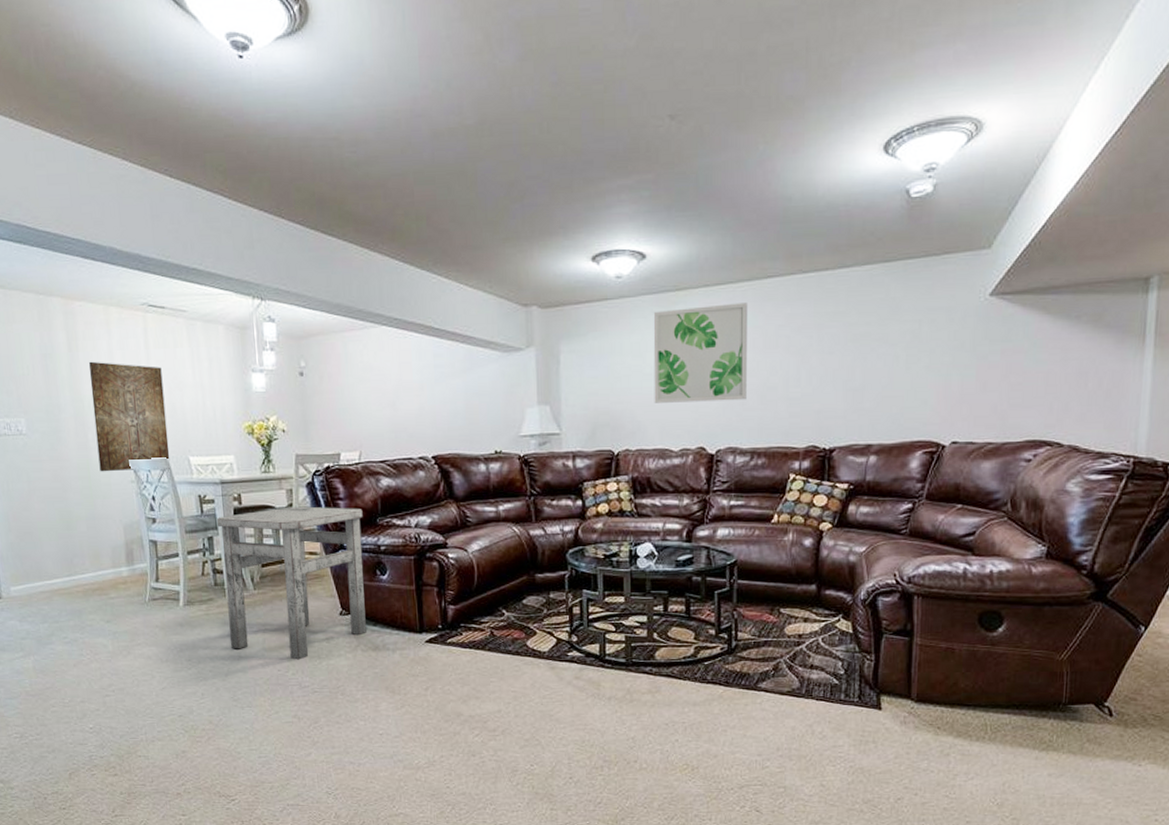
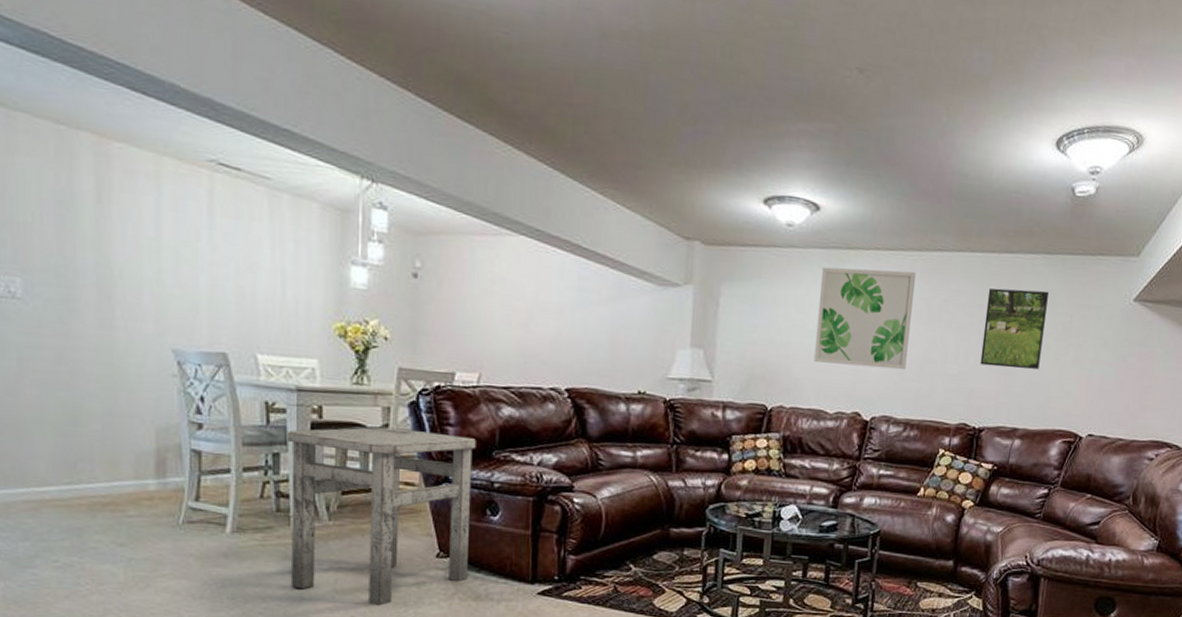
wall art: present [89,361,170,472] -> none [125,219,230,362]
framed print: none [824,300,891,385] -> present [980,288,1049,369]

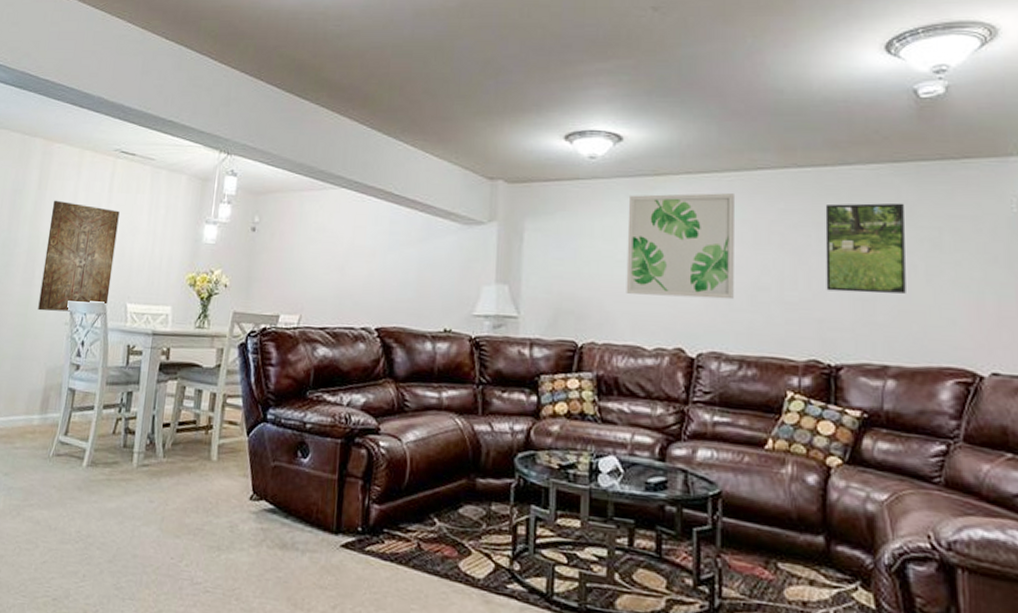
wall art: none [125,219,230,362] -> present [38,200,120,312]
side table: present [286,427,476,606] -> none [126,367,293,549]

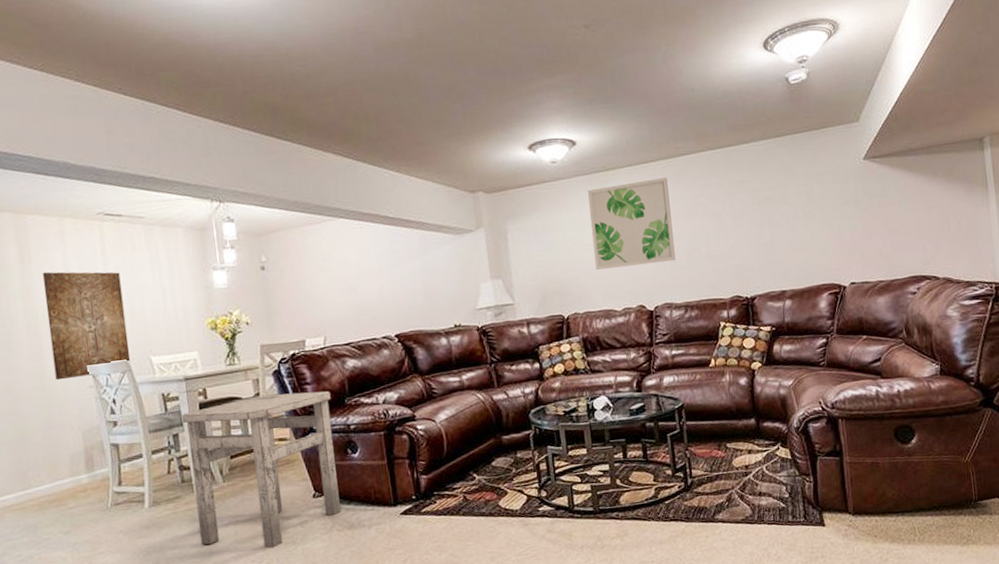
side table: none [126,367,293,549] -> present [181,391,341,549]
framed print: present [825,202,906,294] -> none [733,168,793,243]

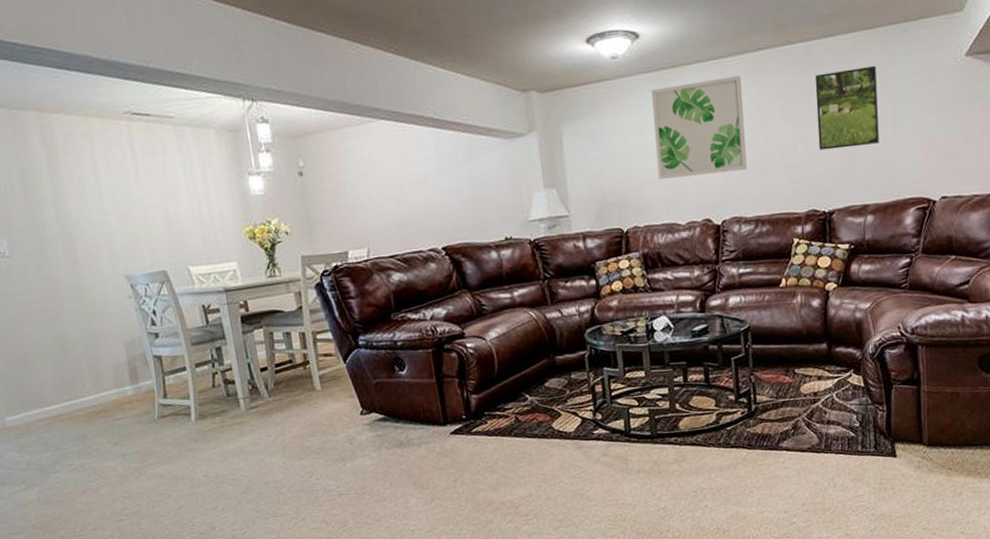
wall art: present [43,271,131,381] -> none [72,175,169,290]
side table: present [181,391,341,549] -> none [223,305,390,464]
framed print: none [733,168,793,243] -> present [814,65,879,151]

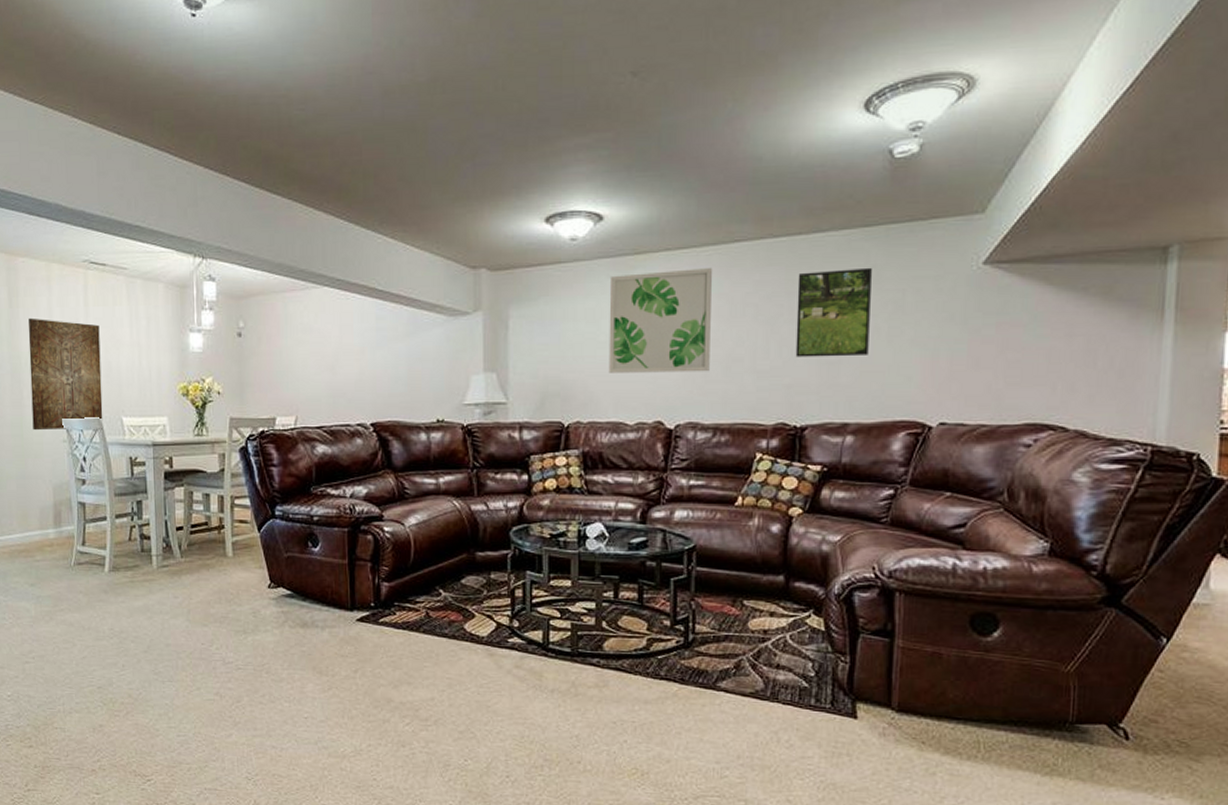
wall art: none [72,175,169,290] -> present [28,318,103,431]

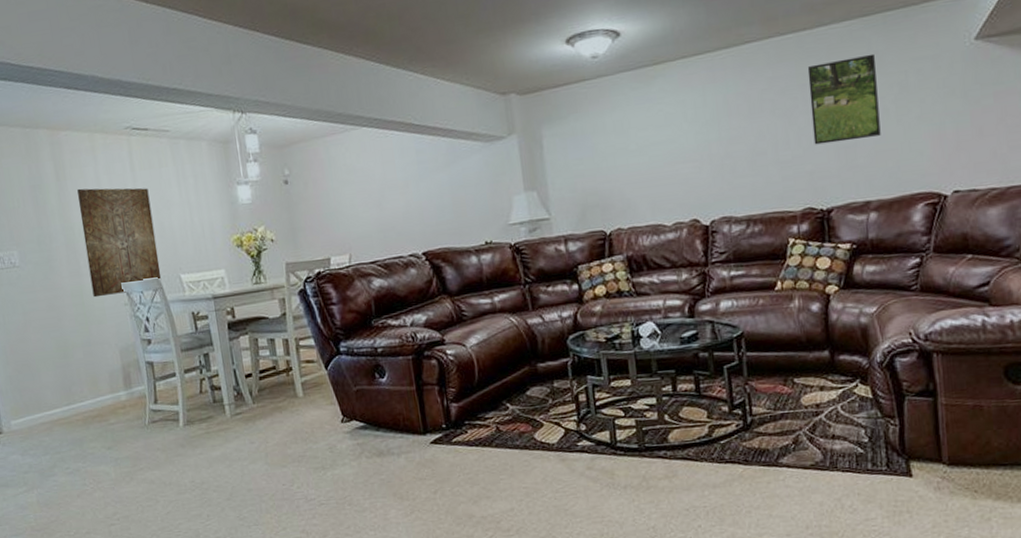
wall art: present [608,268,713,373] -> none [633,70,736,179]

